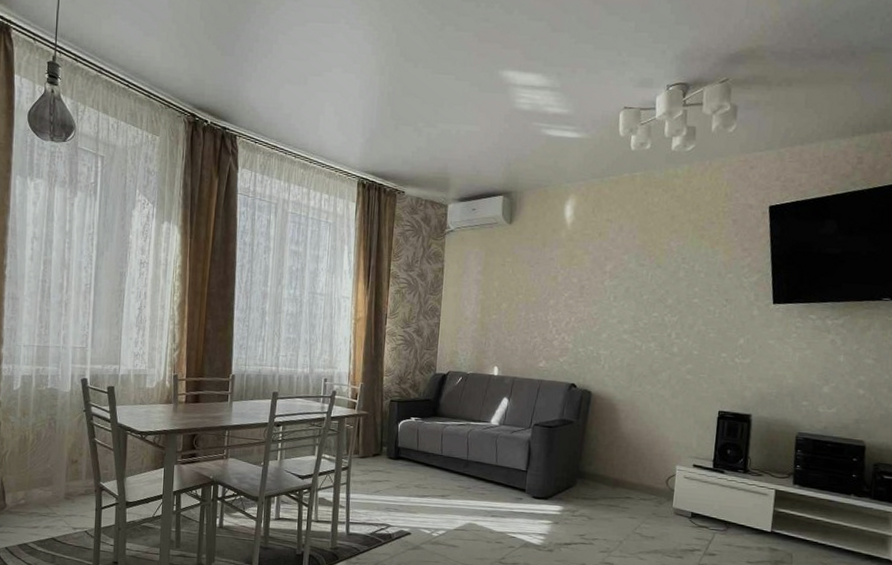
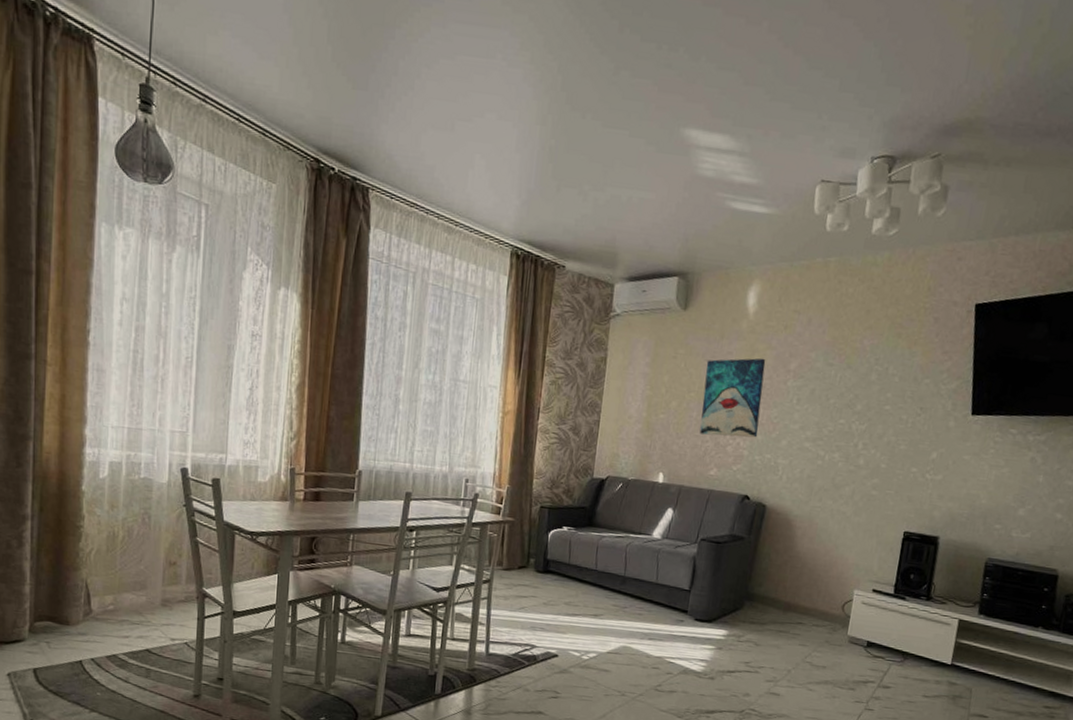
wall art: none [528,262,584,332] -> present [699,358,766,438]

